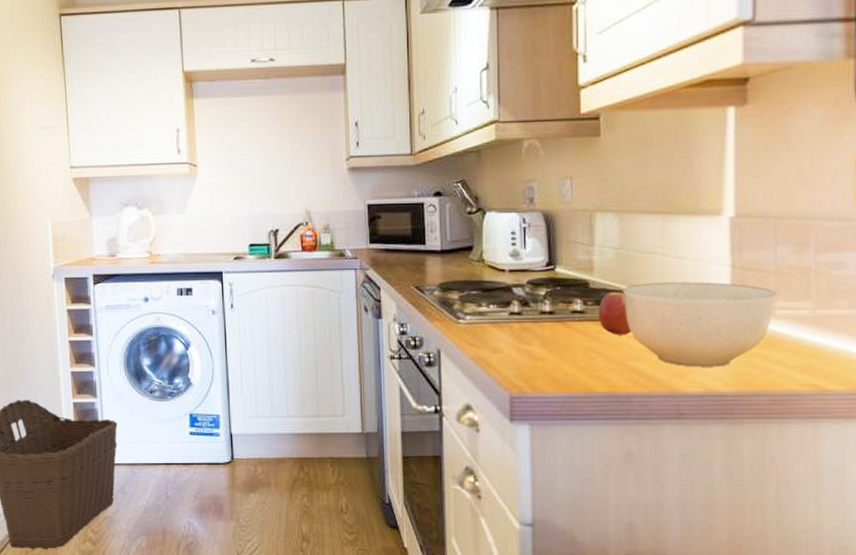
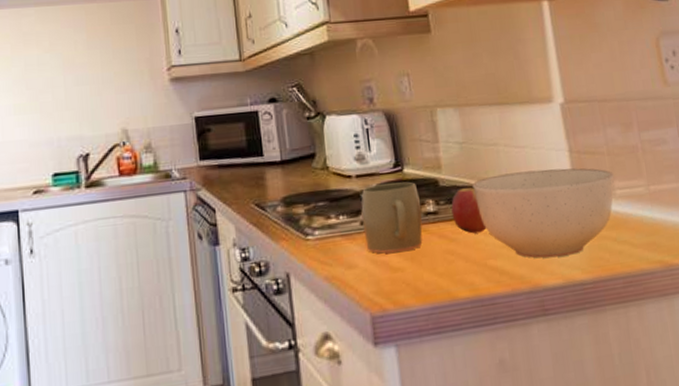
mug: none [511,280,569,344] -> present [361,181,423,254]

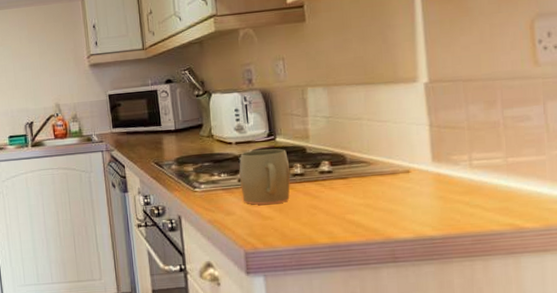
fruit: present [451,187,487,234] -> none [316,155,347,193]
bowl: present [472,168,614,258] -> none [336,140,472,216]

